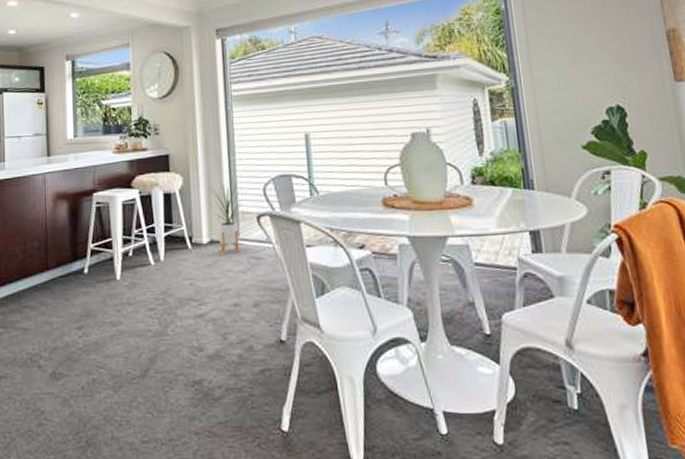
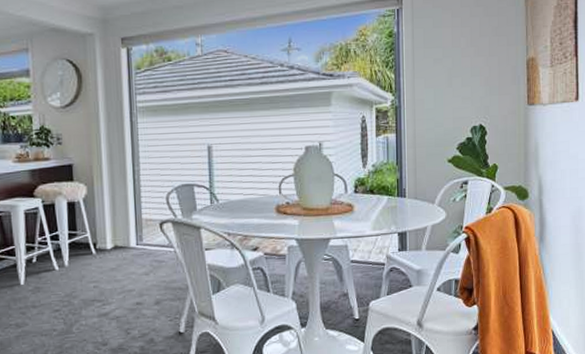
house plant: present [210,181,244,255] -> none [114,190,147,259]

